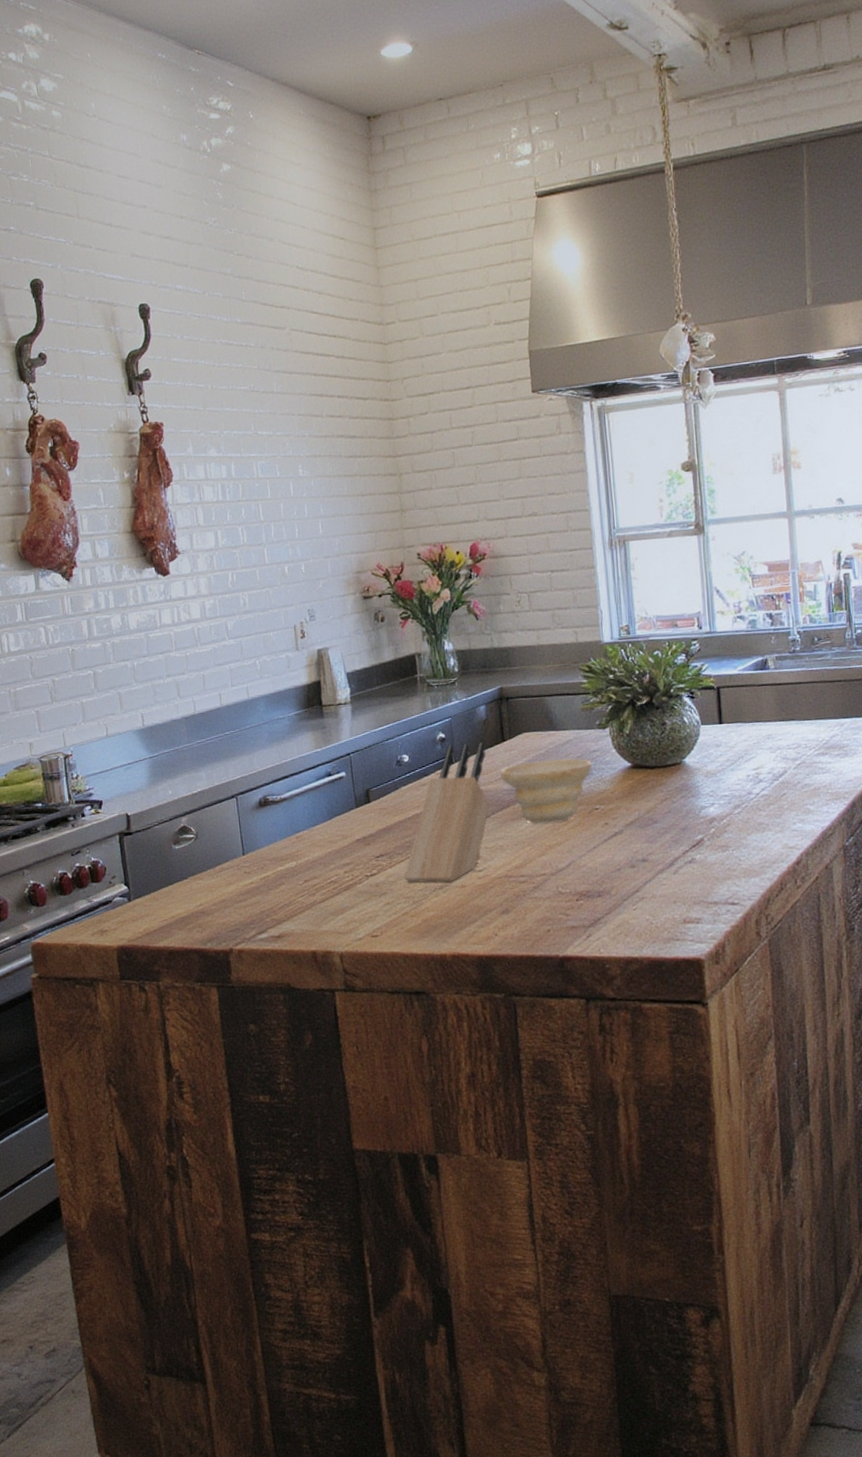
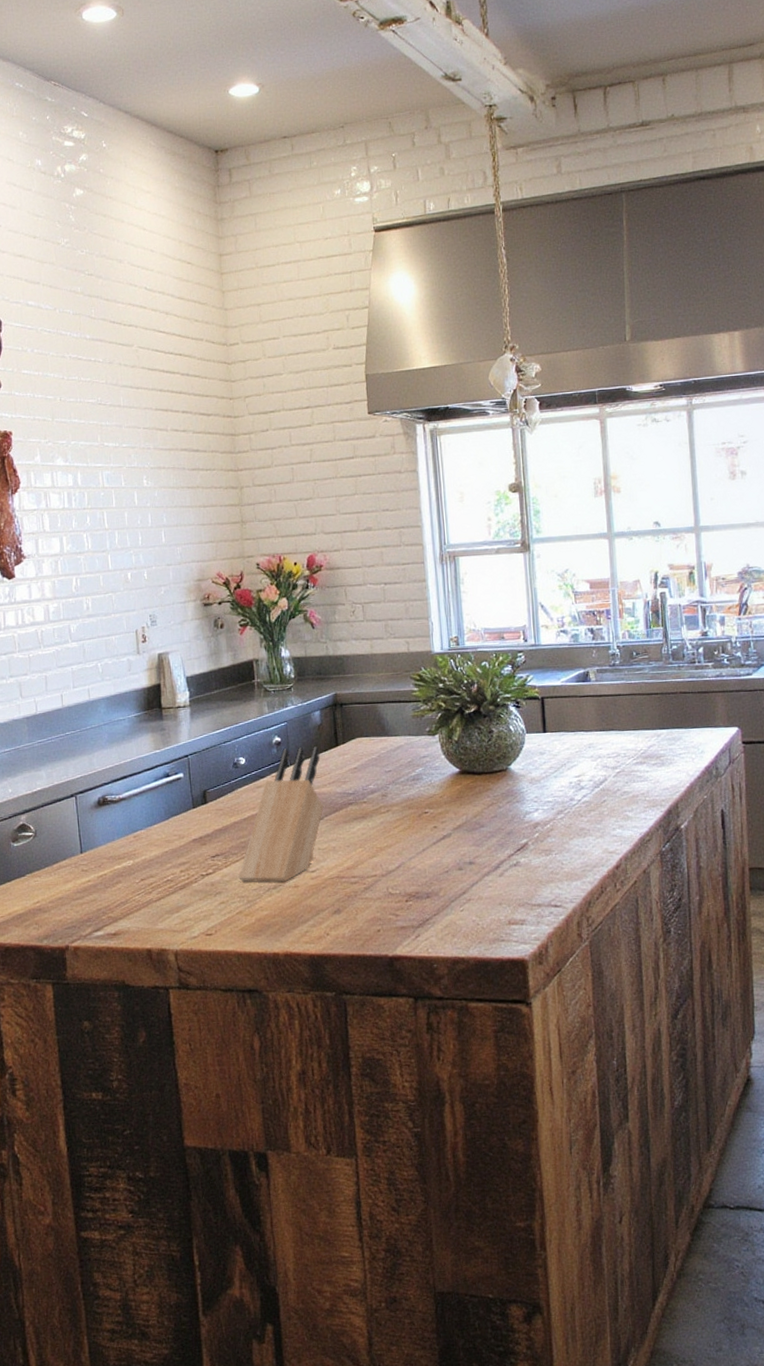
bowl: present [500,758,592,823] -> none [333,763,422,826]

